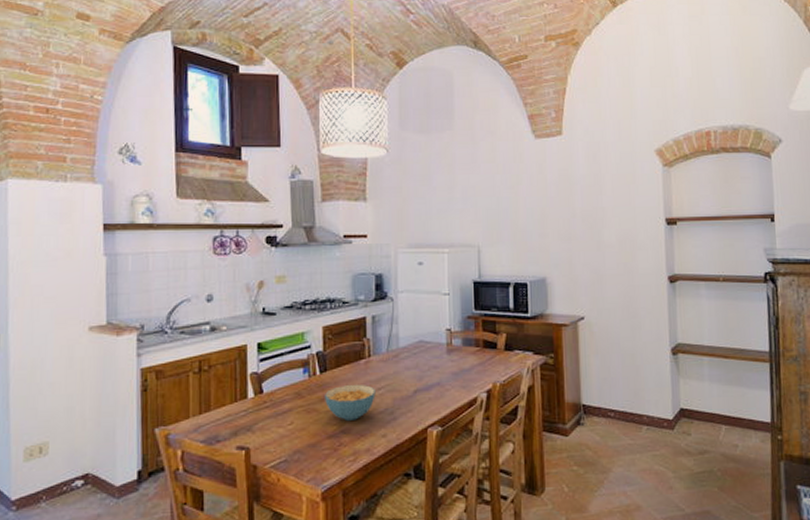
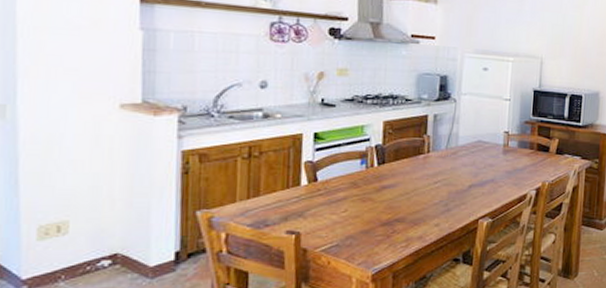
cereal bowl: present [325,385,376,420] -> none [381,178,432,210]

